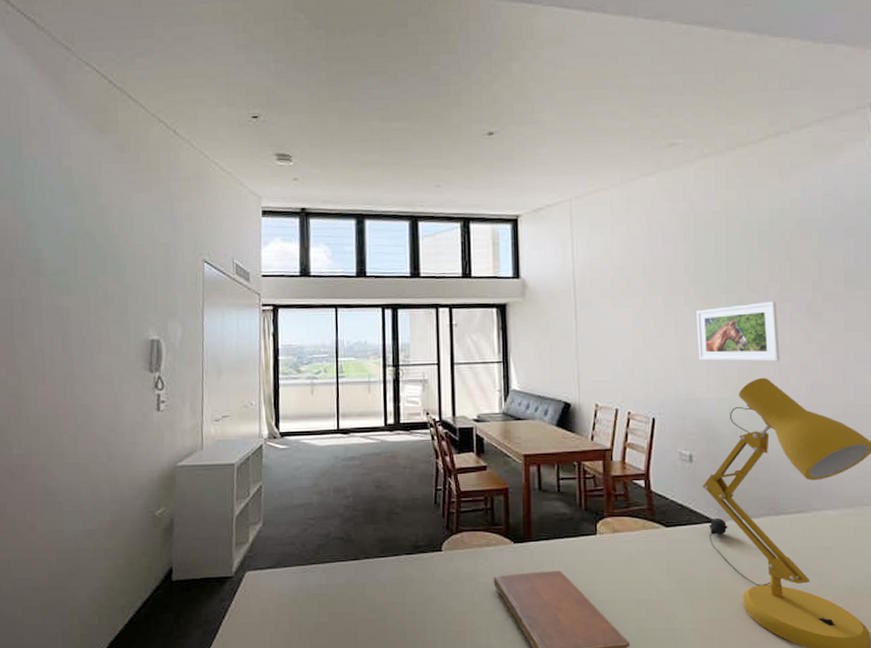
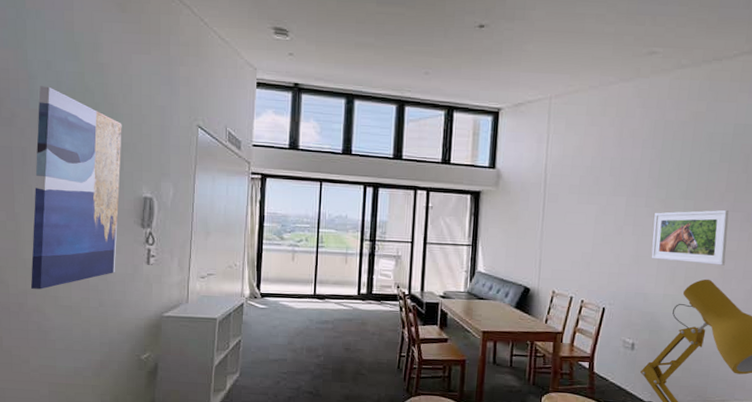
wall art: none [34,233,126,448] -> present [30,86,122,289]

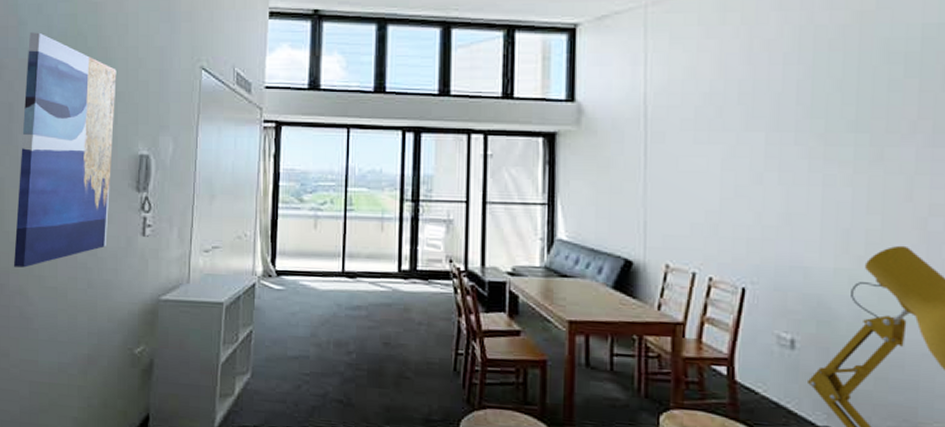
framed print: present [651,209,730,266] -> none [809,144,929,225]

